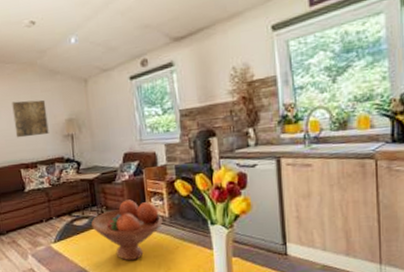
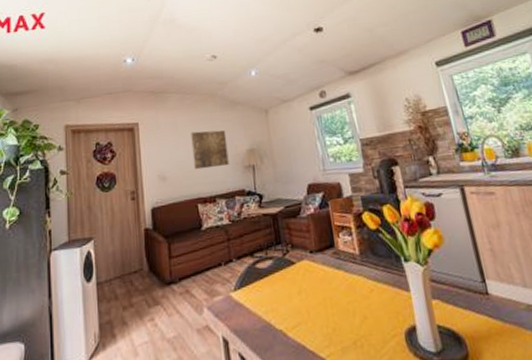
fruit bowl: present [91,199,163,261] -> none [276,235,354,310]

